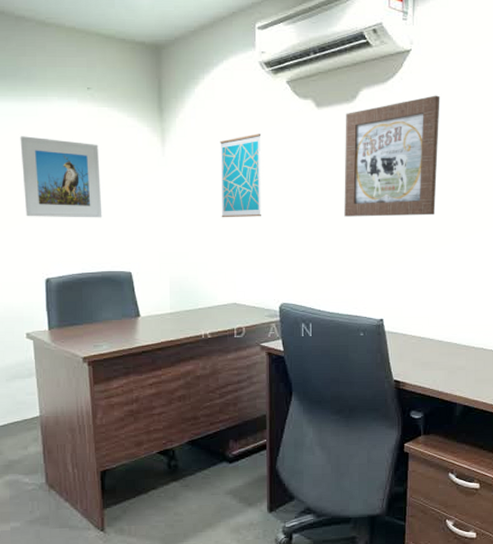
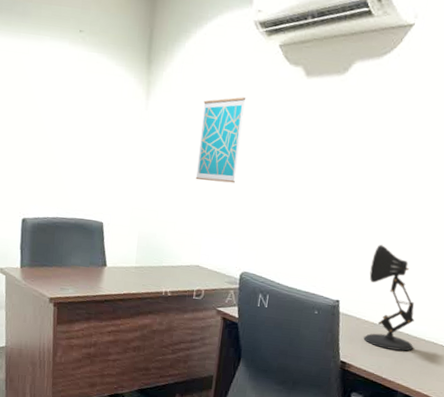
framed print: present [20,136,102,218] -> none [9,73,85,166]
wall art: present [344,95,440,217] -> none [317,76,436,203]
desk lamp: none [409,259,465,362] -> present [363,244,414,351]

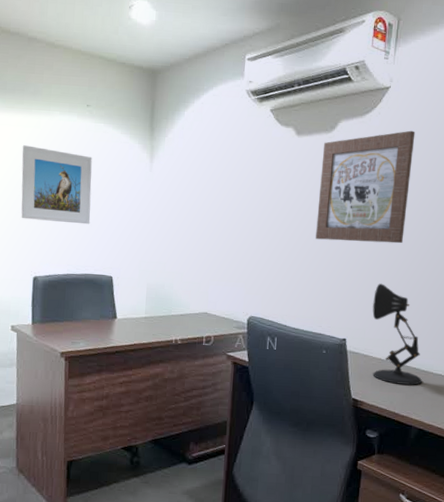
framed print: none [9,73,85,166] -> present [21,145,92,225]
wall art: present [195,97,246,183] -> none [199,156,243,234]
wall art: none [317,76,436,203] -> present [315,130,415,244]

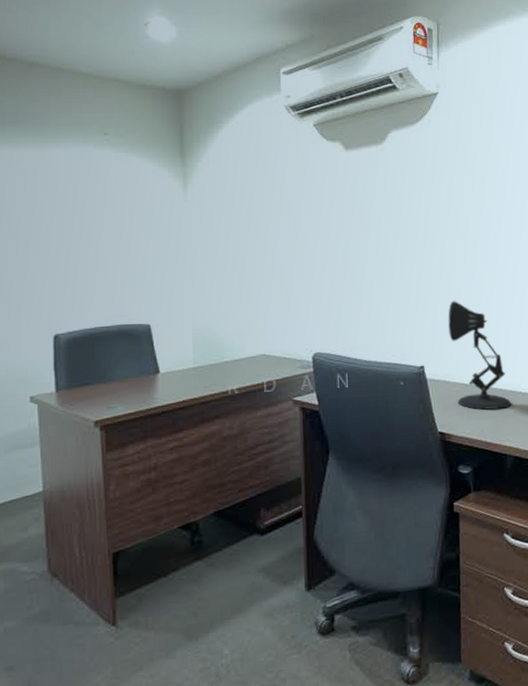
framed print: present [21,145,92,225] -> none [29,183,119,269]
wall art: present [315,130,415,244] -> none [375,136,472,260]

